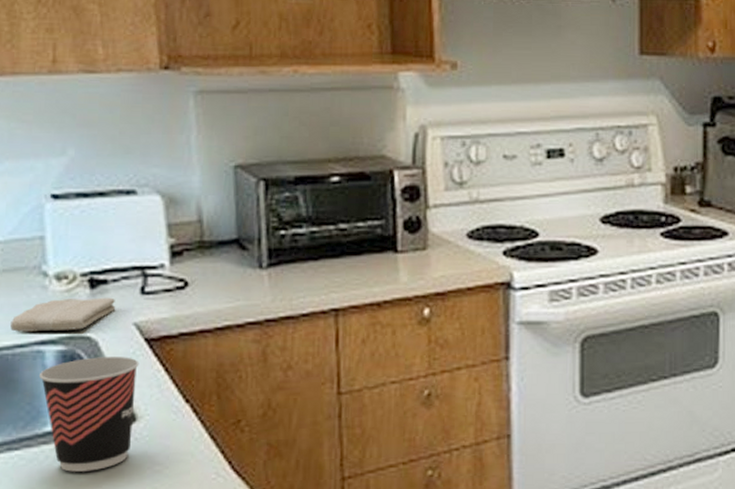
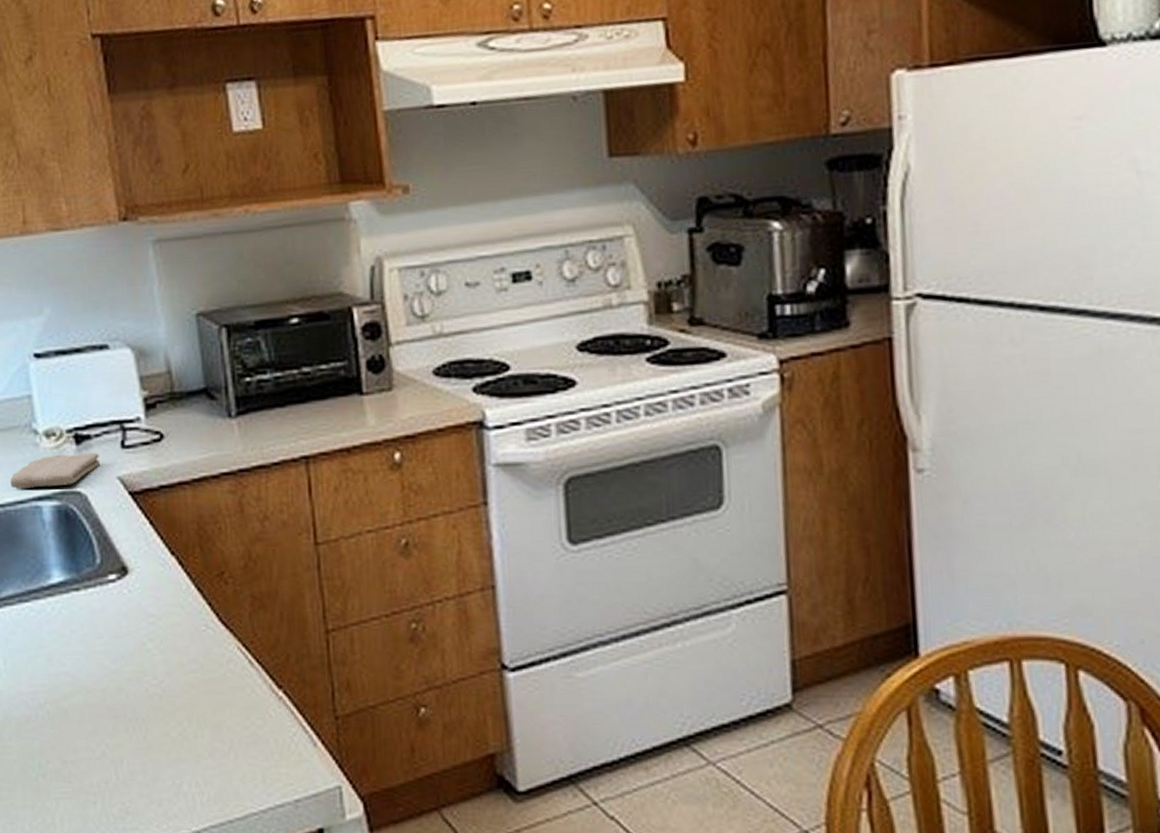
cup: present [38,357,139,472] -> none [39,510,126,623]

